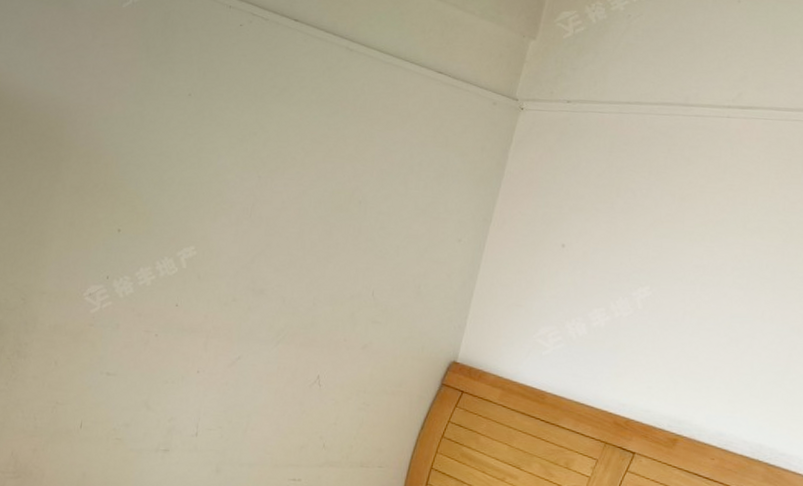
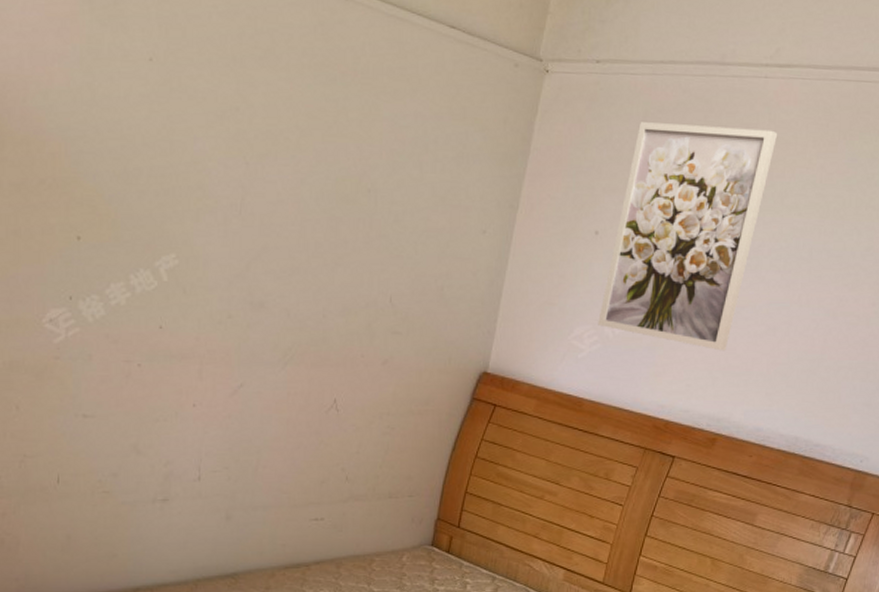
wall art: none [562,152,740,358] -> present [598,122,778,351]

